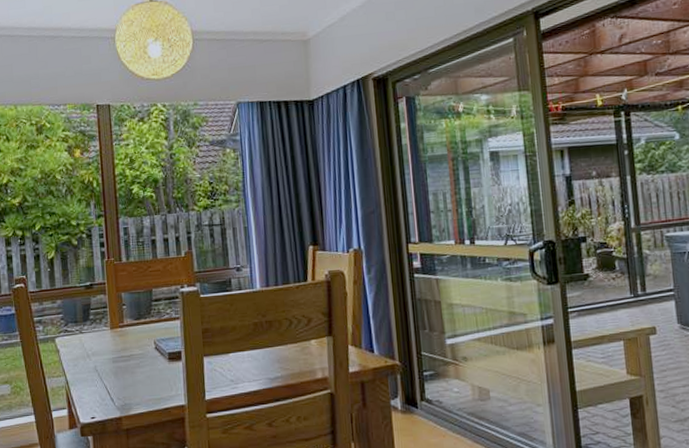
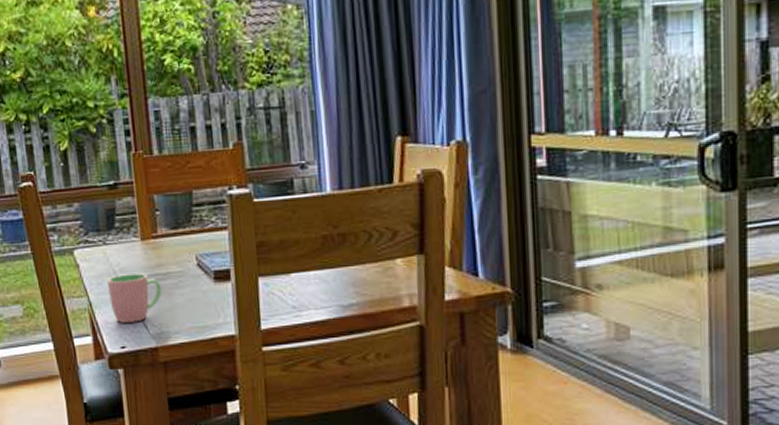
cup: none [82,356,127,397] -> present [107,273,162,323]

